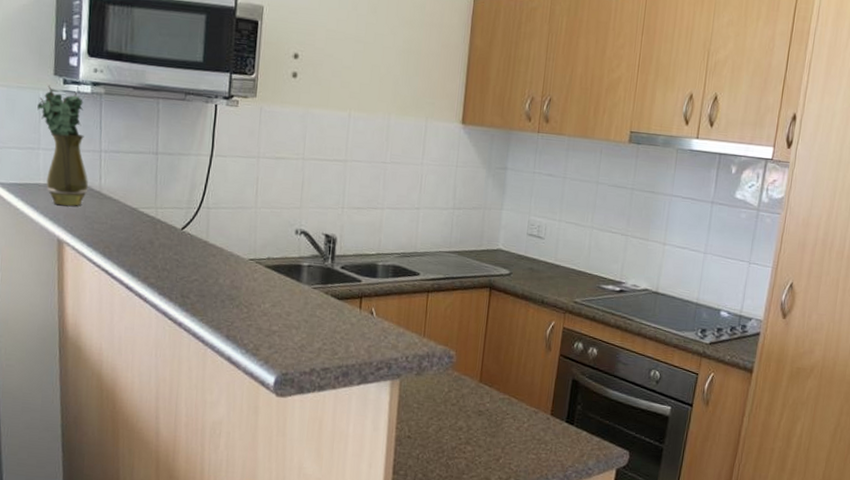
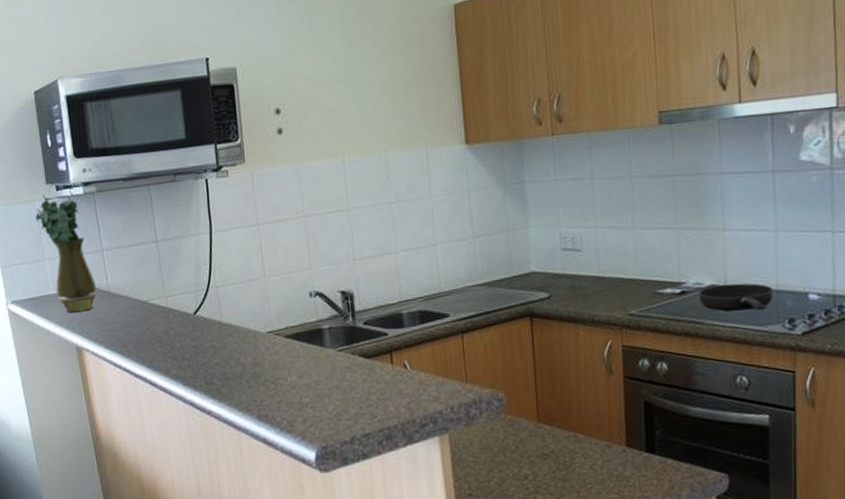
frying pan: none [633,290,694,318] -> present [699,283,774,311]

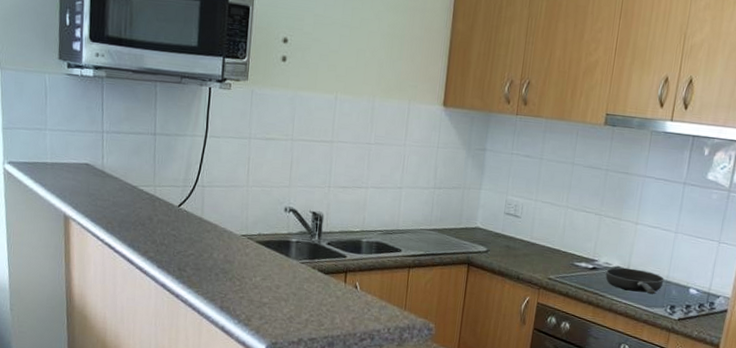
vase: present [36,194,97,312] -> none [44,69,92,184]

